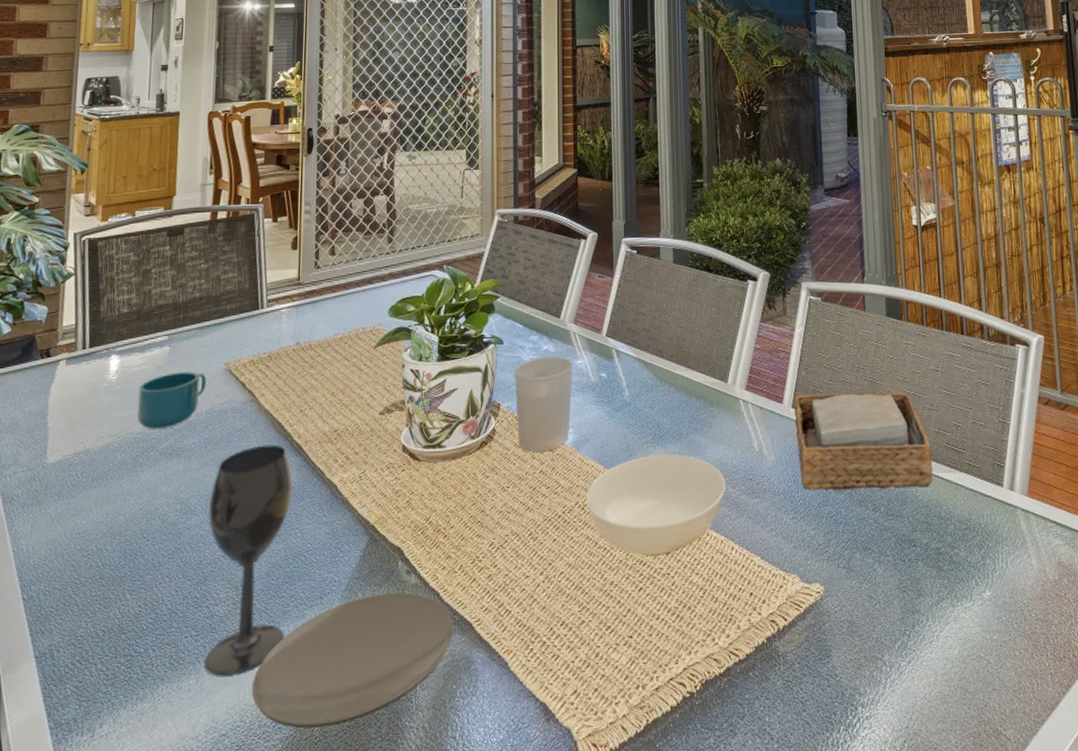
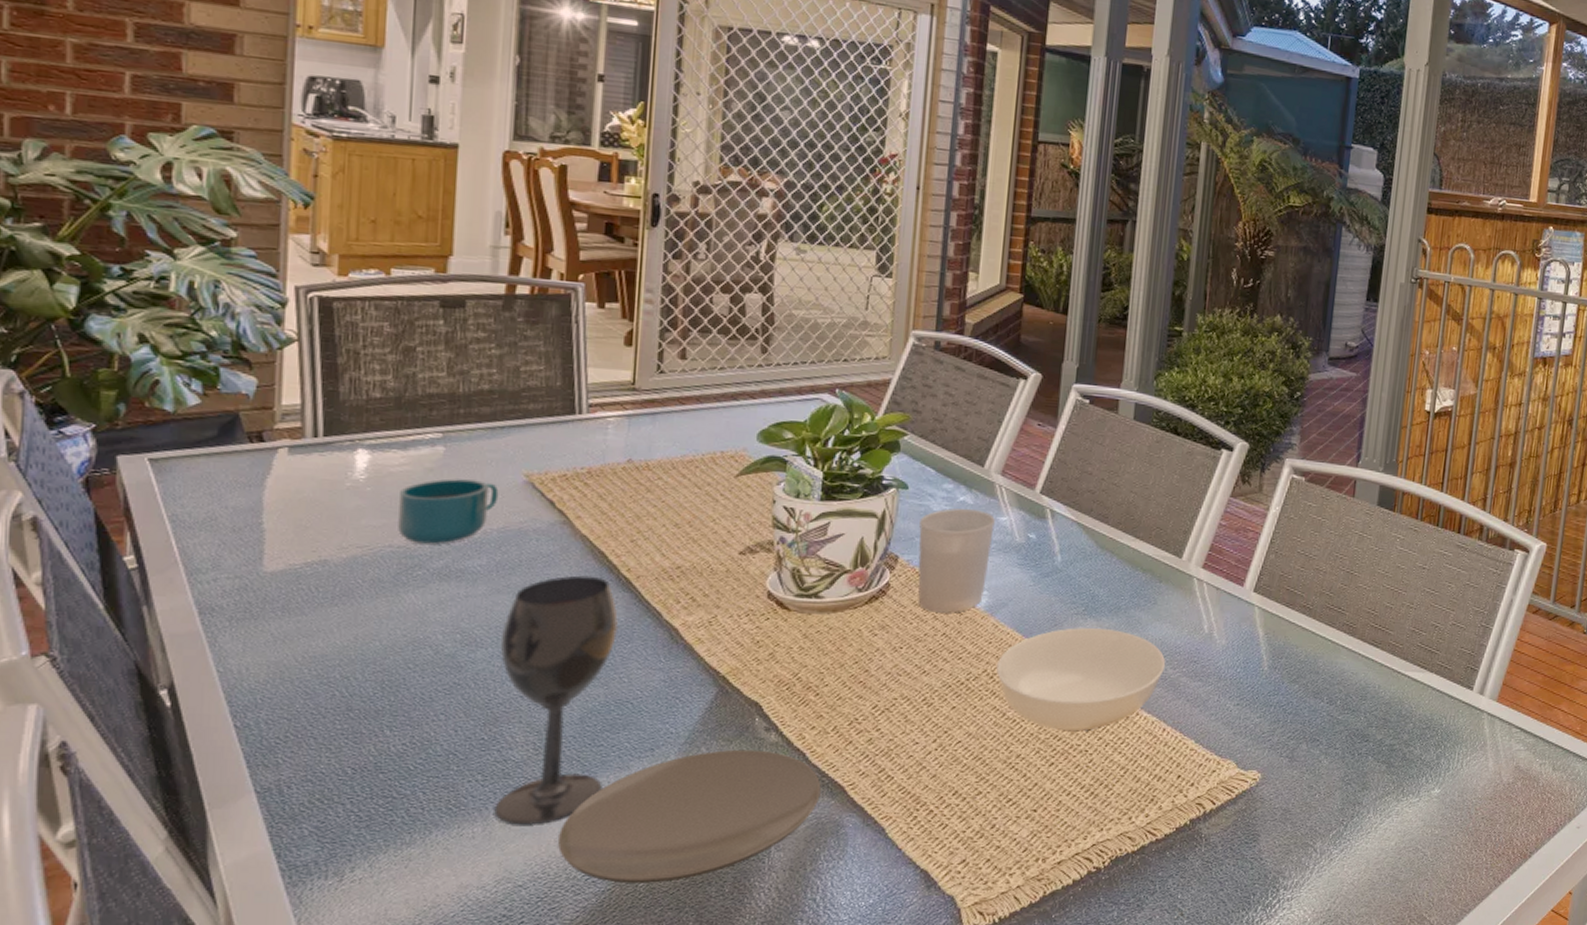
napkin holder: present [794,391,933,490] -> none [1252,579,1403,685]

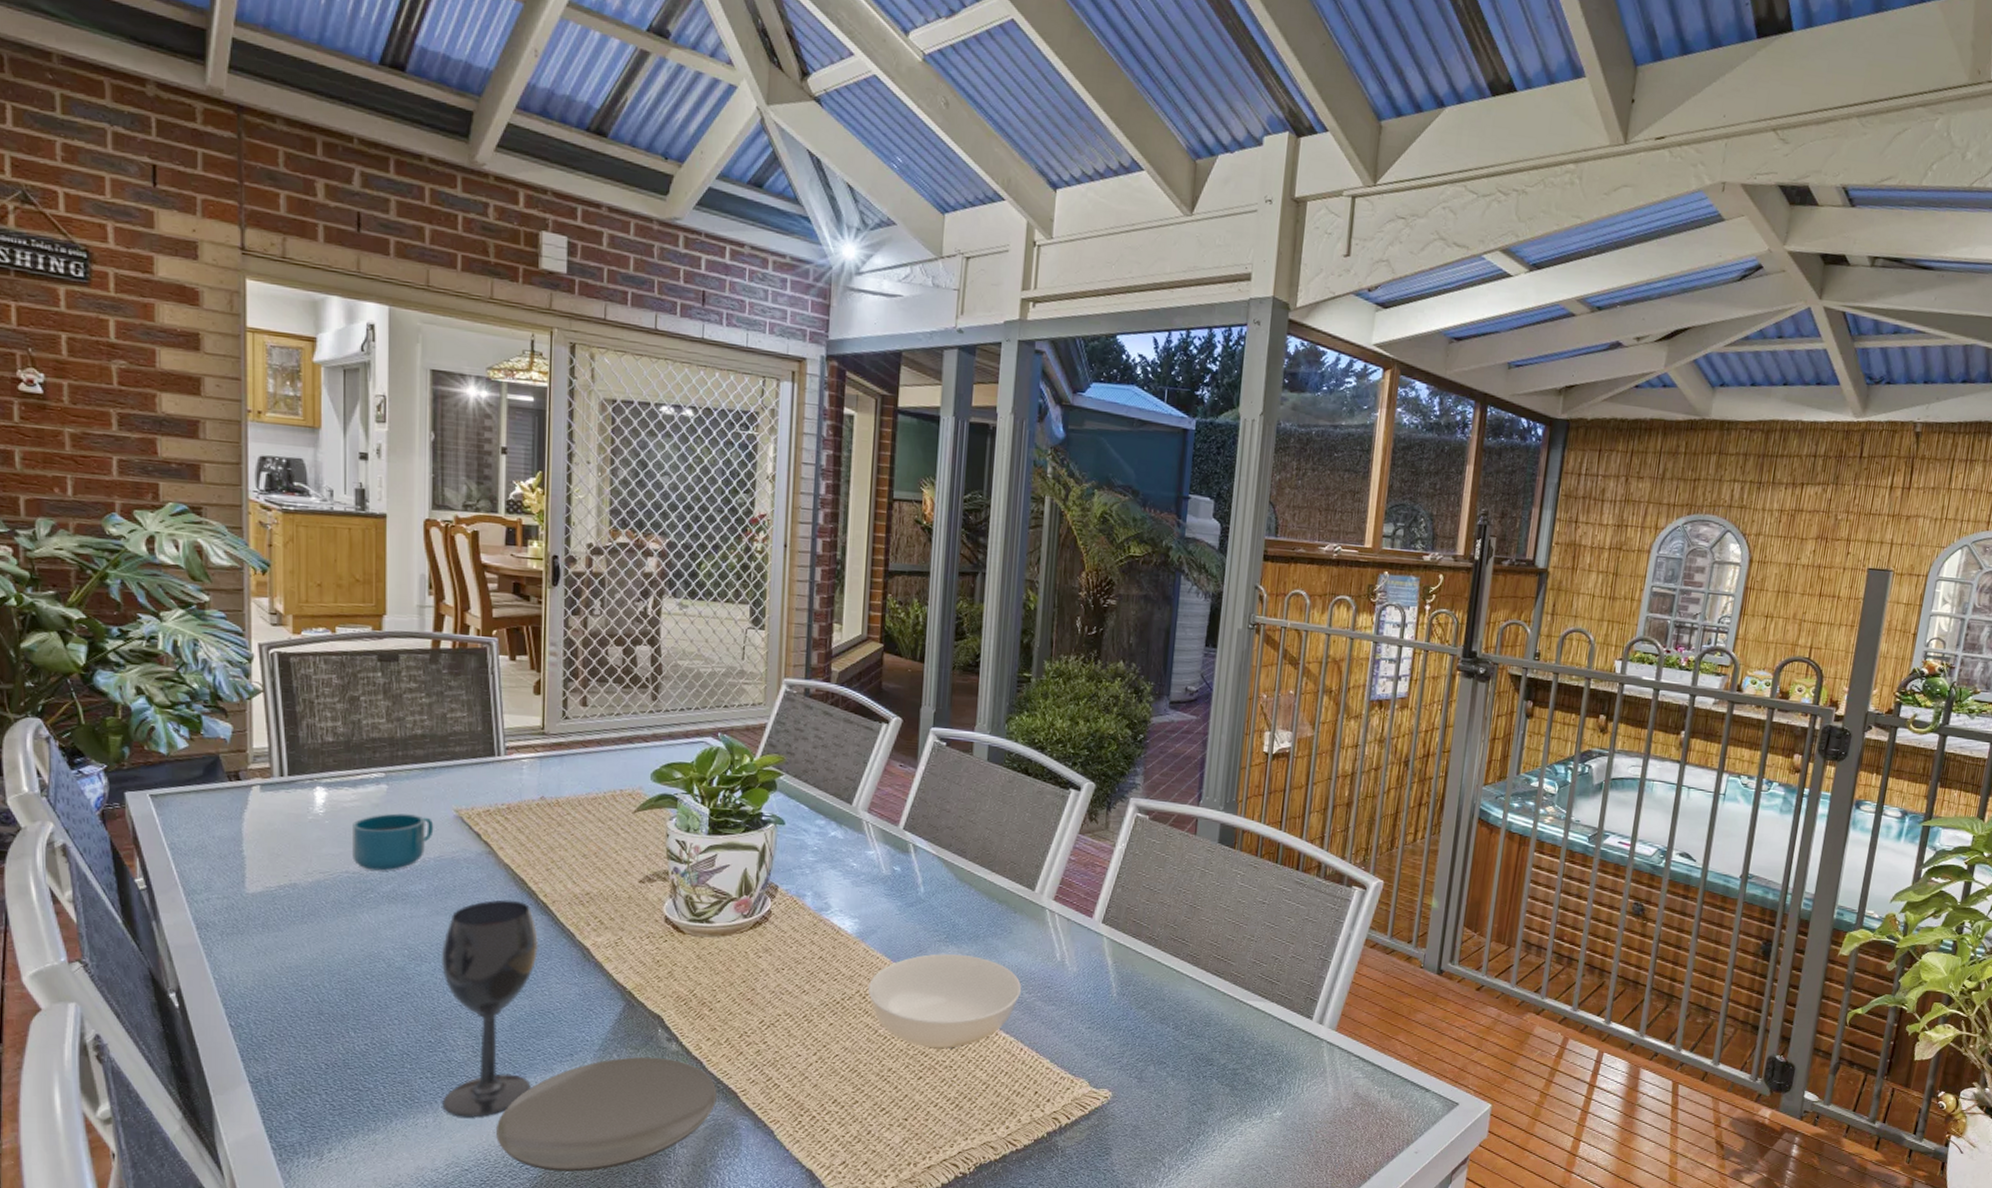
candle holder: present [918,508,995,613] -> none [795,842,863,939]

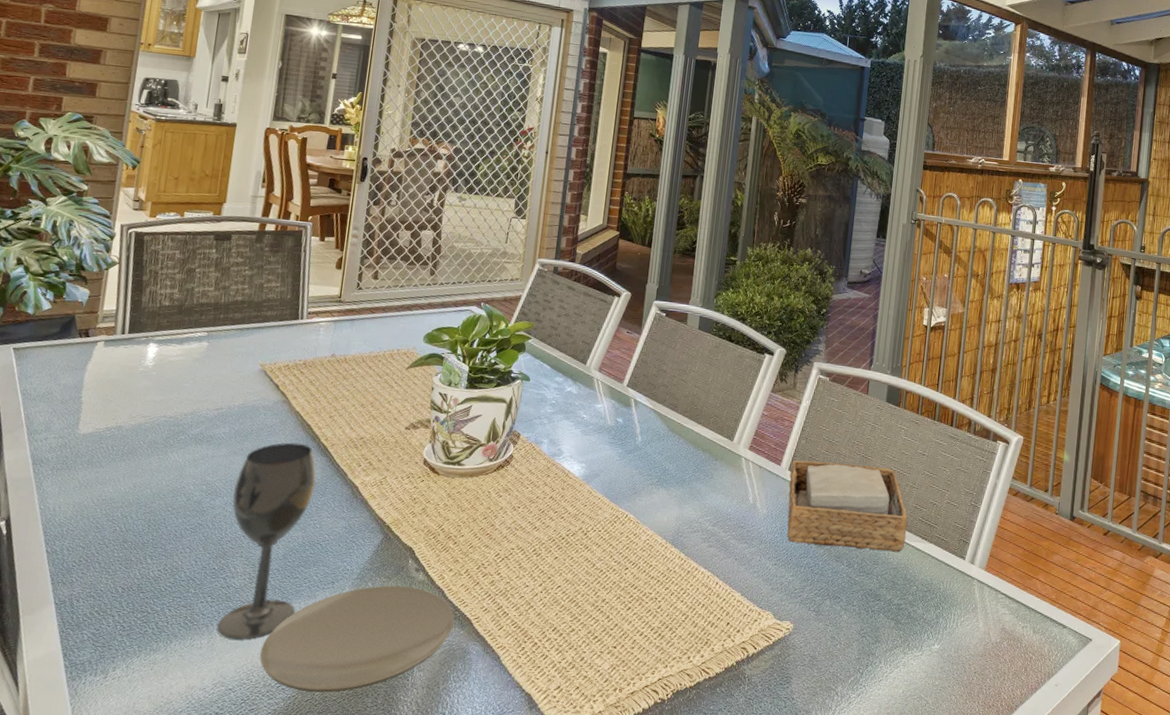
cup: present [352,813,434,871] -> none [171,366,242,416]
bowl: present [867,954,1022,1049] -> none [589,495,720,582]
napkin holder: none [1102,911,1245,1013] -> present [787,460,908,552]

